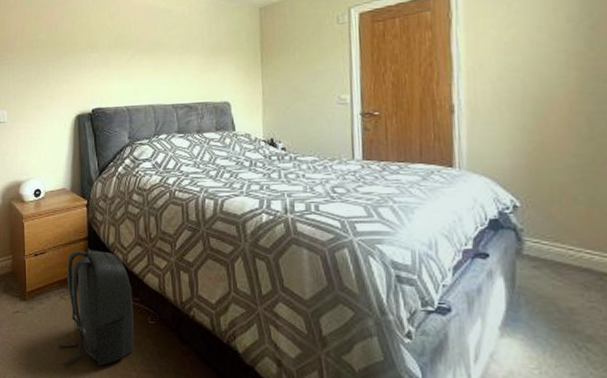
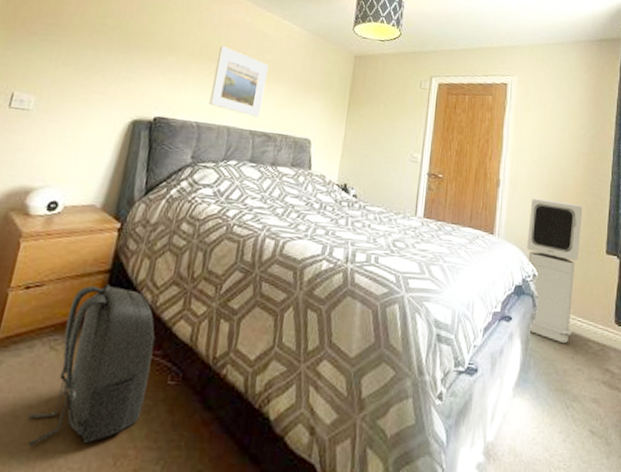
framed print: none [131,32,179,92] -> present [209,46,268,118]
air purifier: none [500,116,581,278] -> present [527,197,583,343]

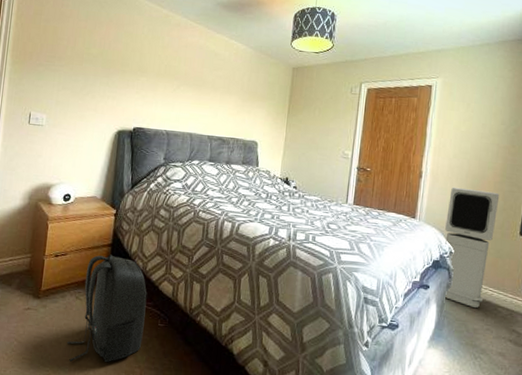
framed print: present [209,46,268,118] -> none [174,66,220,125]

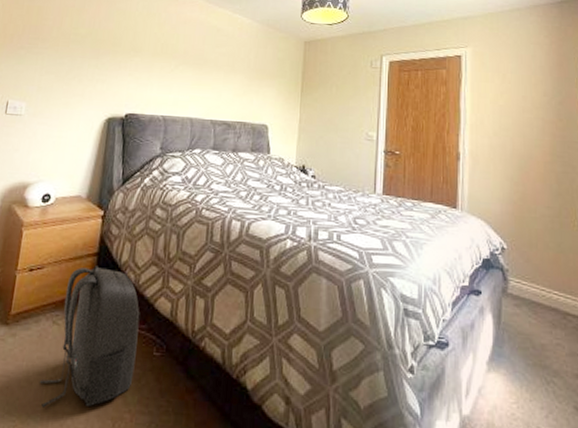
air purifier: present [444,187,500,308] -> none [493,169,552,317]

